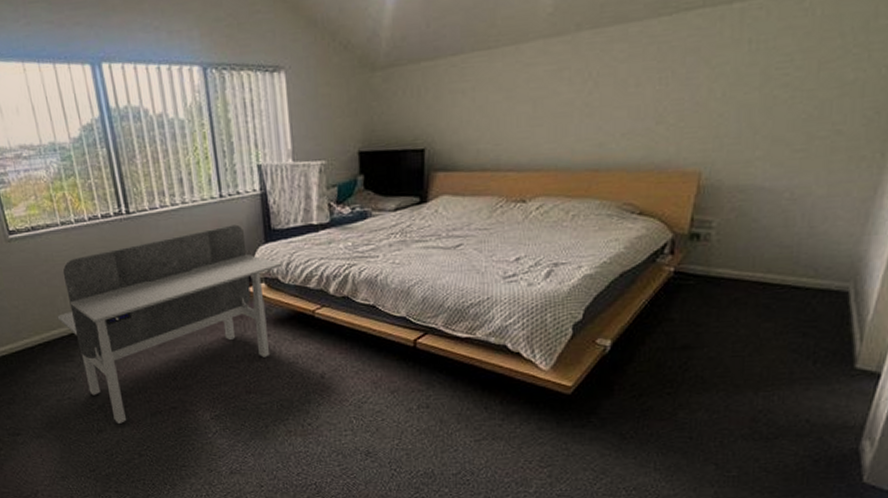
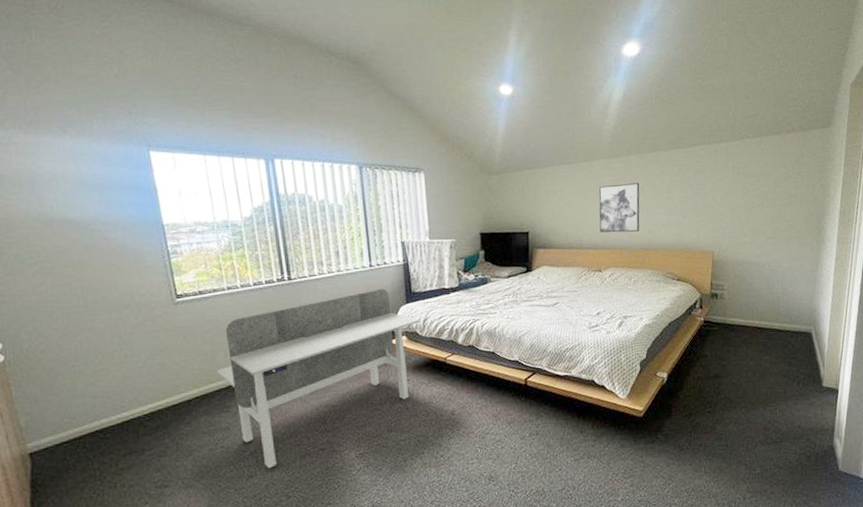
wall art: none [527,72,592,148] -> present [599,183,640,233]

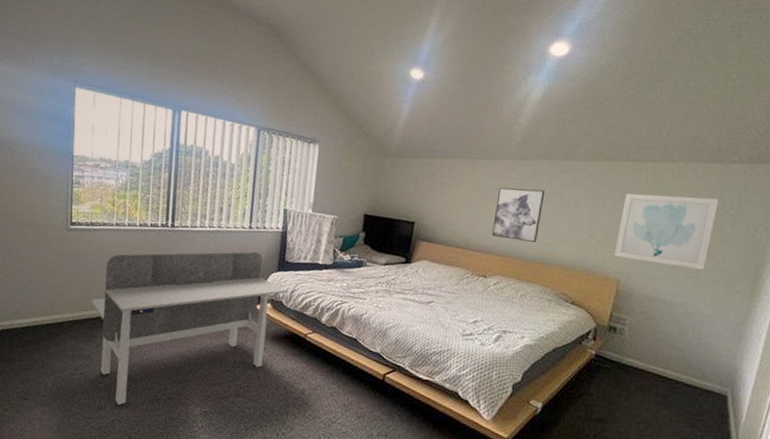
wall art: none [706,166,782,232] -> present [614,193,719,270]

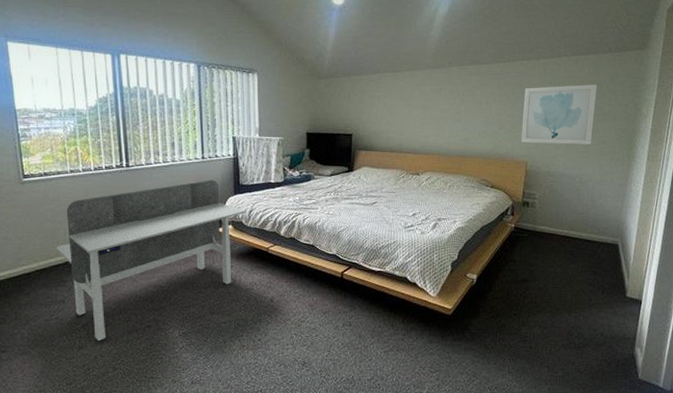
wall art: present [492,187,545,242] -> none [419,93,460,139]

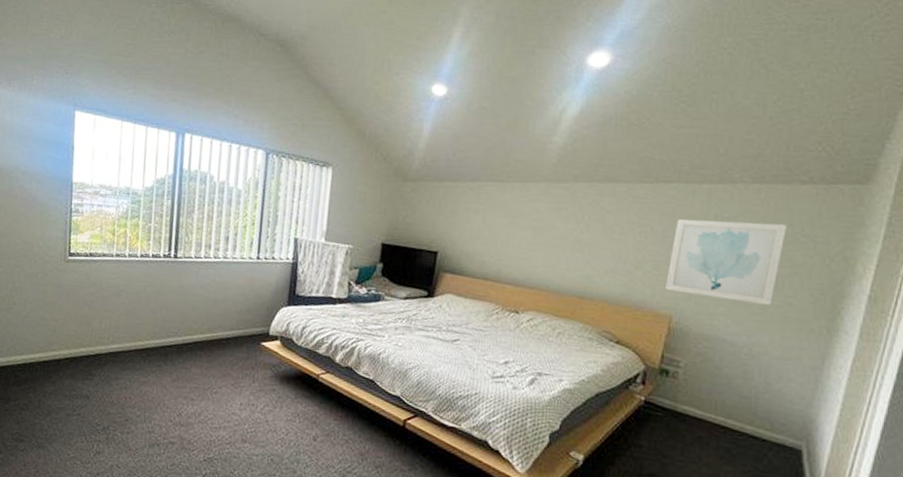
desk: present [56,179,247,341] -> none [89,284,300,449]

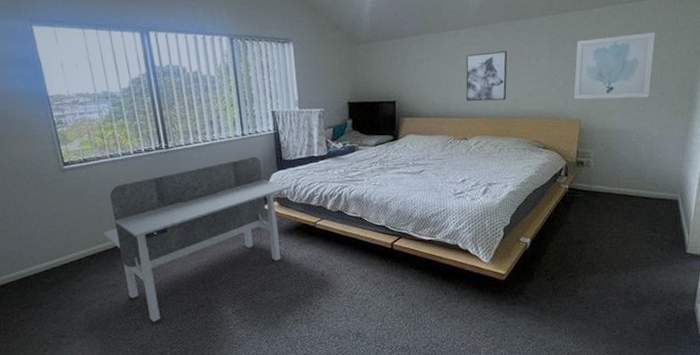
desk: none [89,284,300,449] -> present [103,156,292,322]
wall art: none [524,213,585,274] -> present [466,51,508,101]

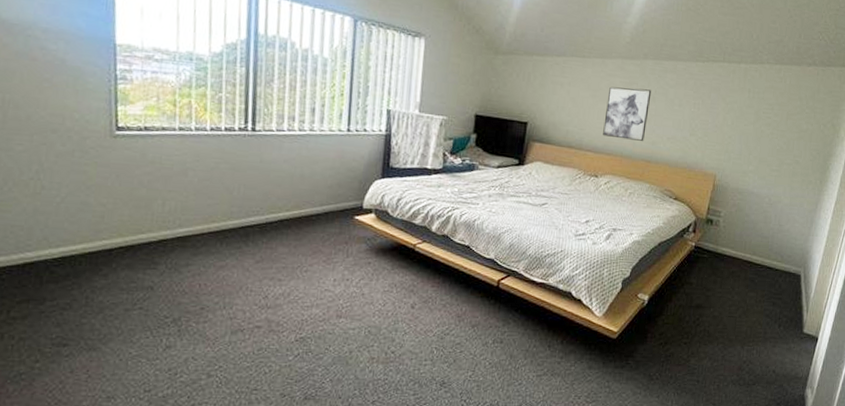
desk: present [103,156,292,322] -> none [149,157,395,340]
wall art: present [574,32,655,100] -> none [712,93,797,163]

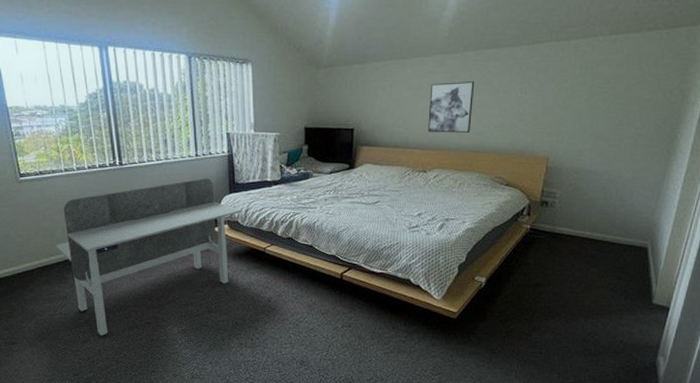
desk: none [149,157,395,340] -> present [55,178,243,335]

